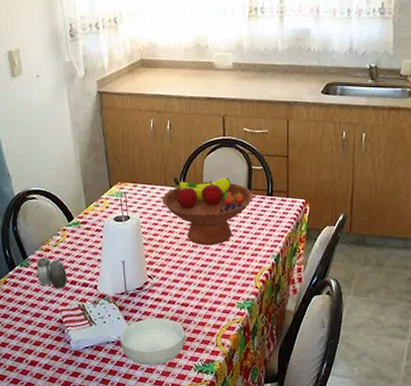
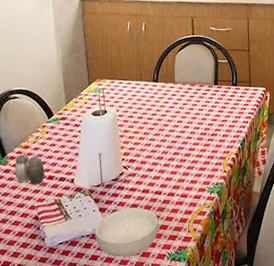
fruit bowl: present [162,177,253,246] -> none [137,71,220,135]

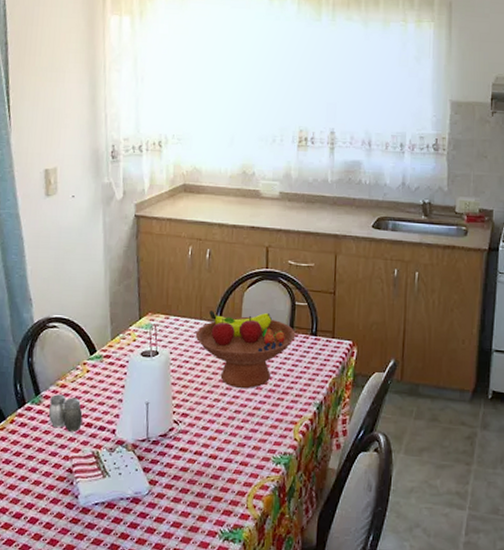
cereal bowl: present [95,207,158,257] -> none [136,471,211,529]
fruit bowl: none [137,71,220,135] -> present [195,311,296,389]

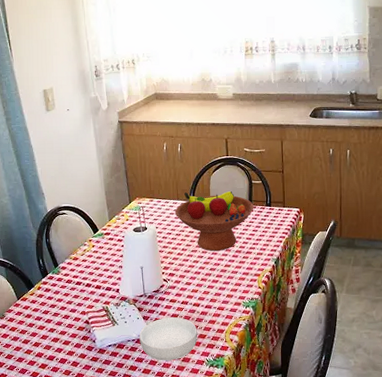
salt and pepper shaker: present [49,394,83,432] -> none [66,265,93,293]
cereal bowl: none [136,471,211,529] -> present [139,317,197,361]

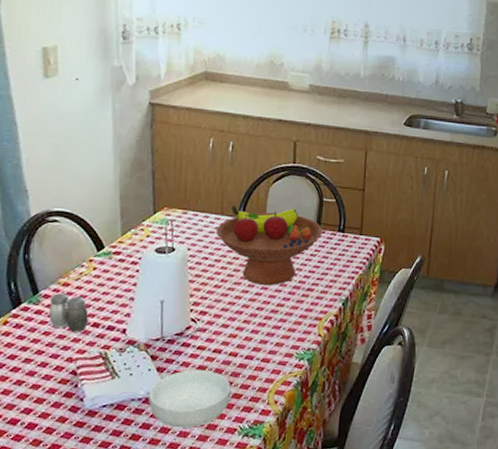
salt and pepper shaker: none [66,265,93,293] -> present [49,293,89,332]

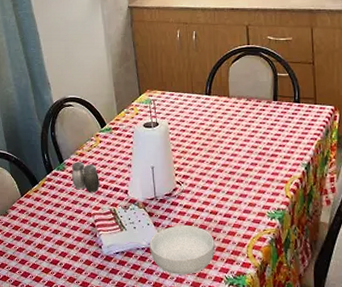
fruit bowl: present [215,206,323,286] -> none [189,85,280,153]

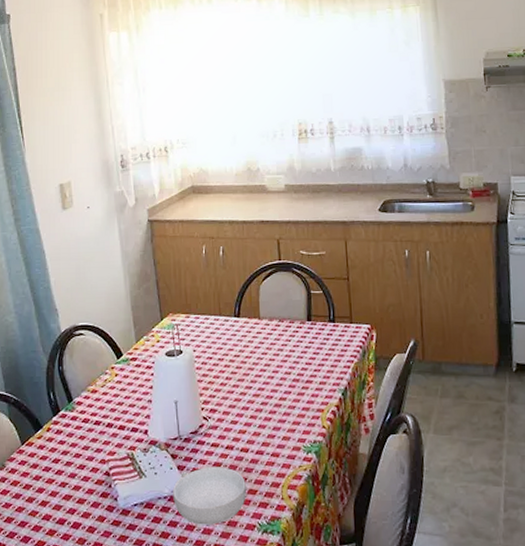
salt and pepper shaker: present [72,162,100,193] -> none [83,400,115,435]

